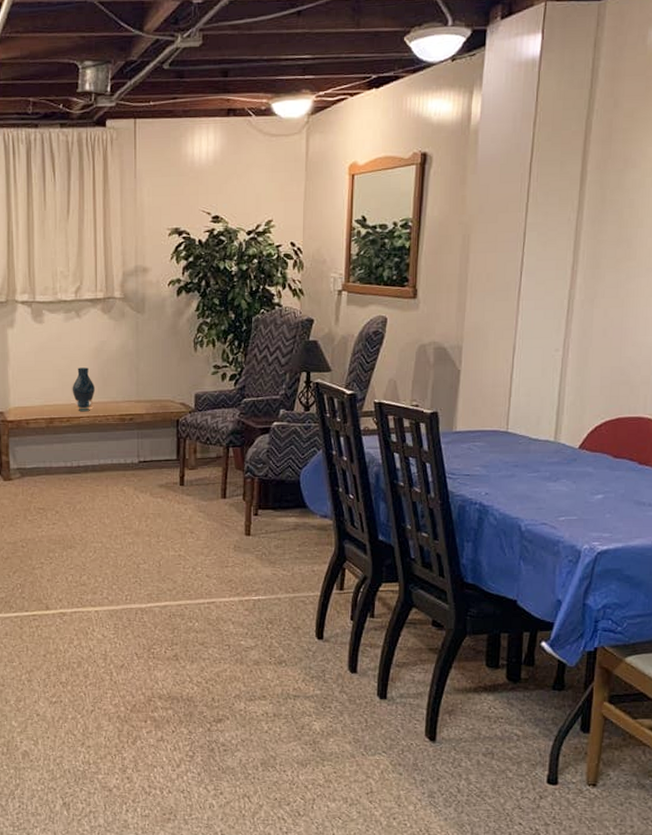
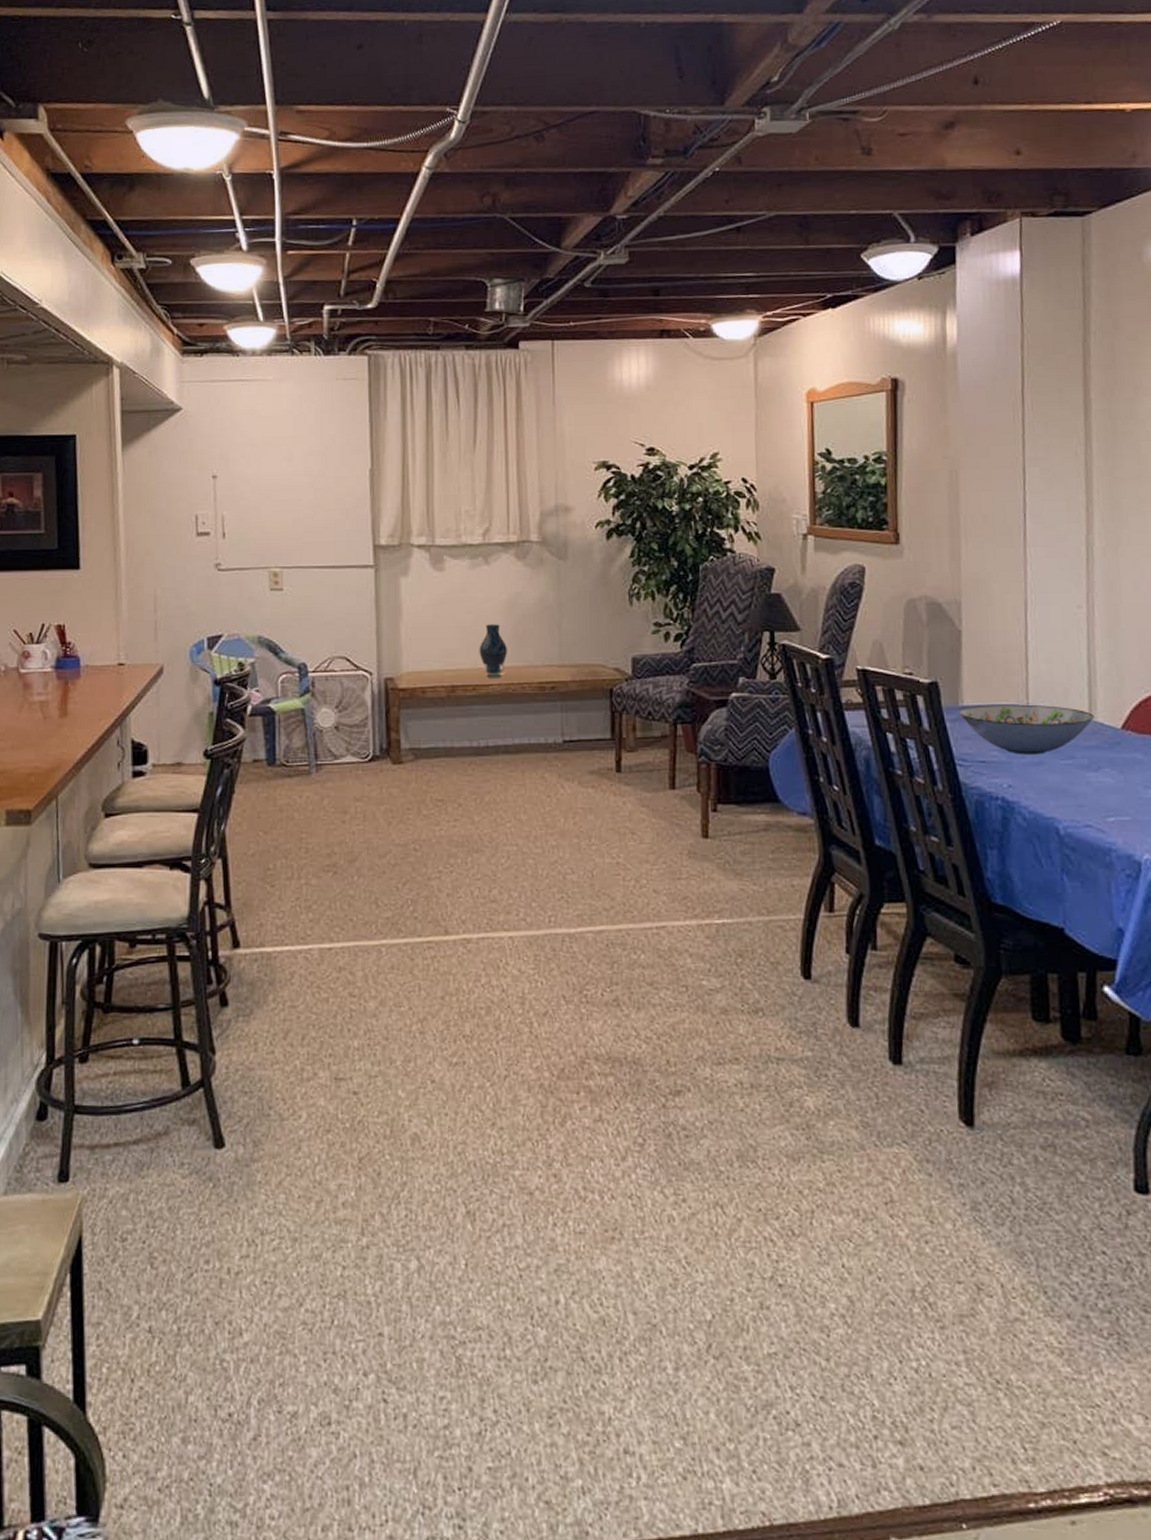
decorative bowl: none [453,429,558,469] -> present [959,704,1094,755]

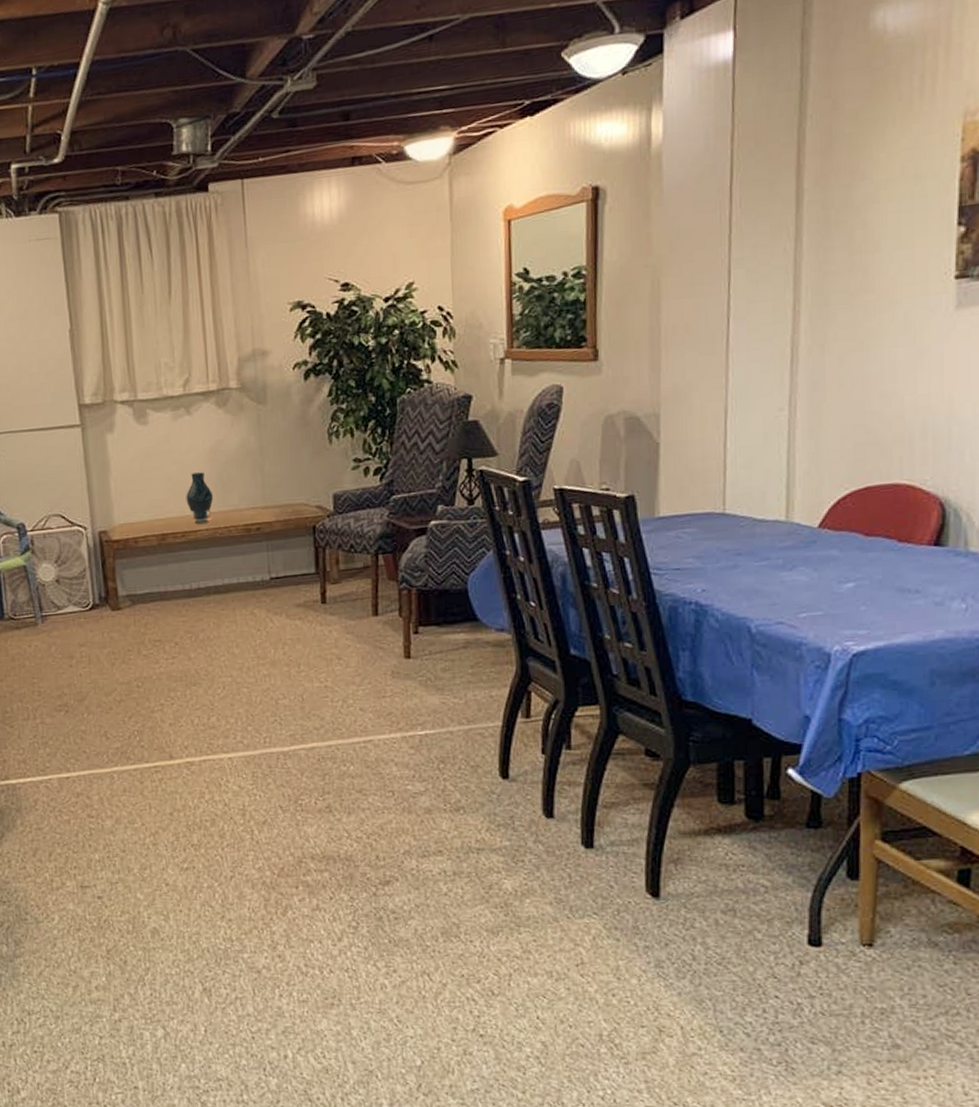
decorative bowl: present [959,704,1094,755] -> none [655,510,791,560]

